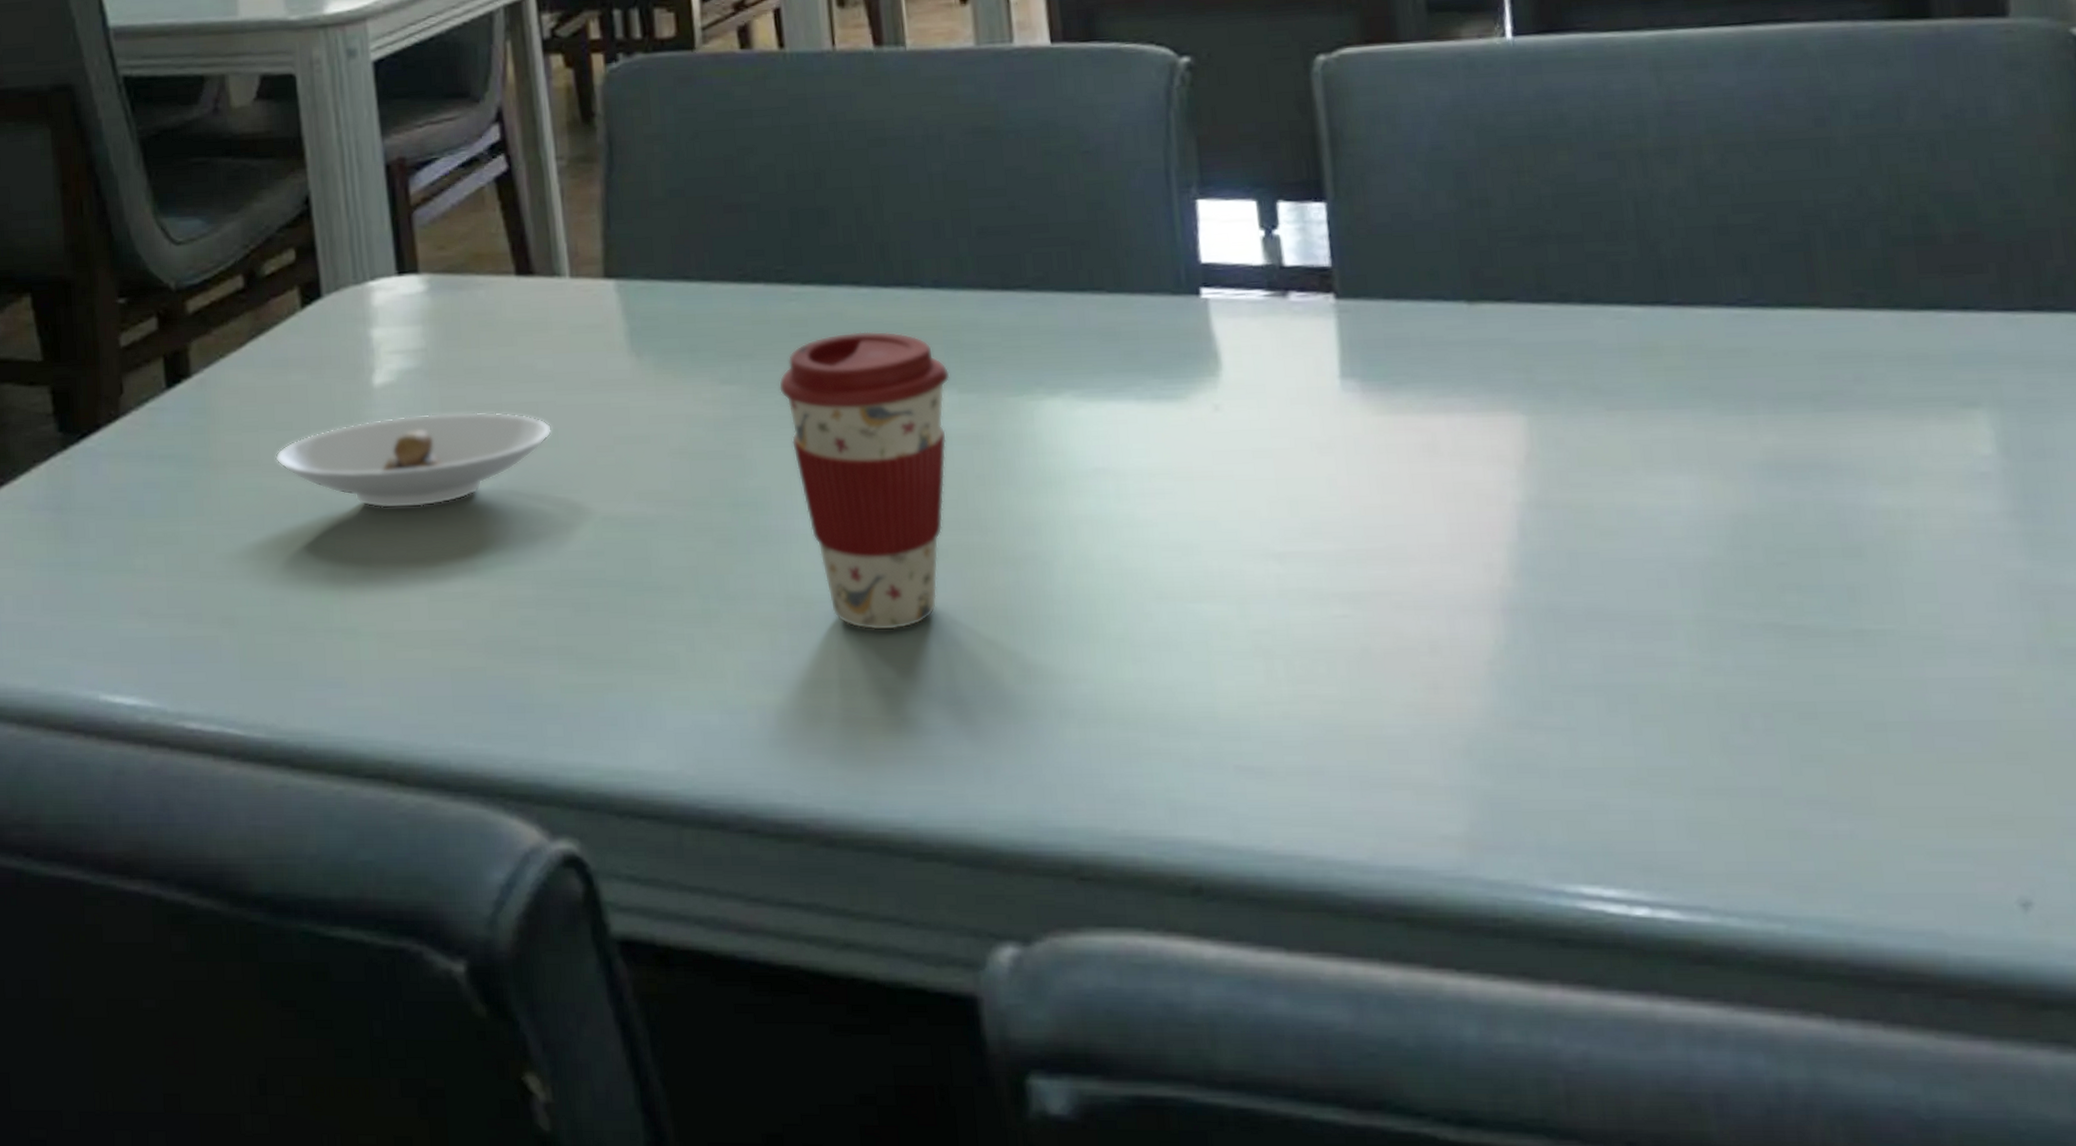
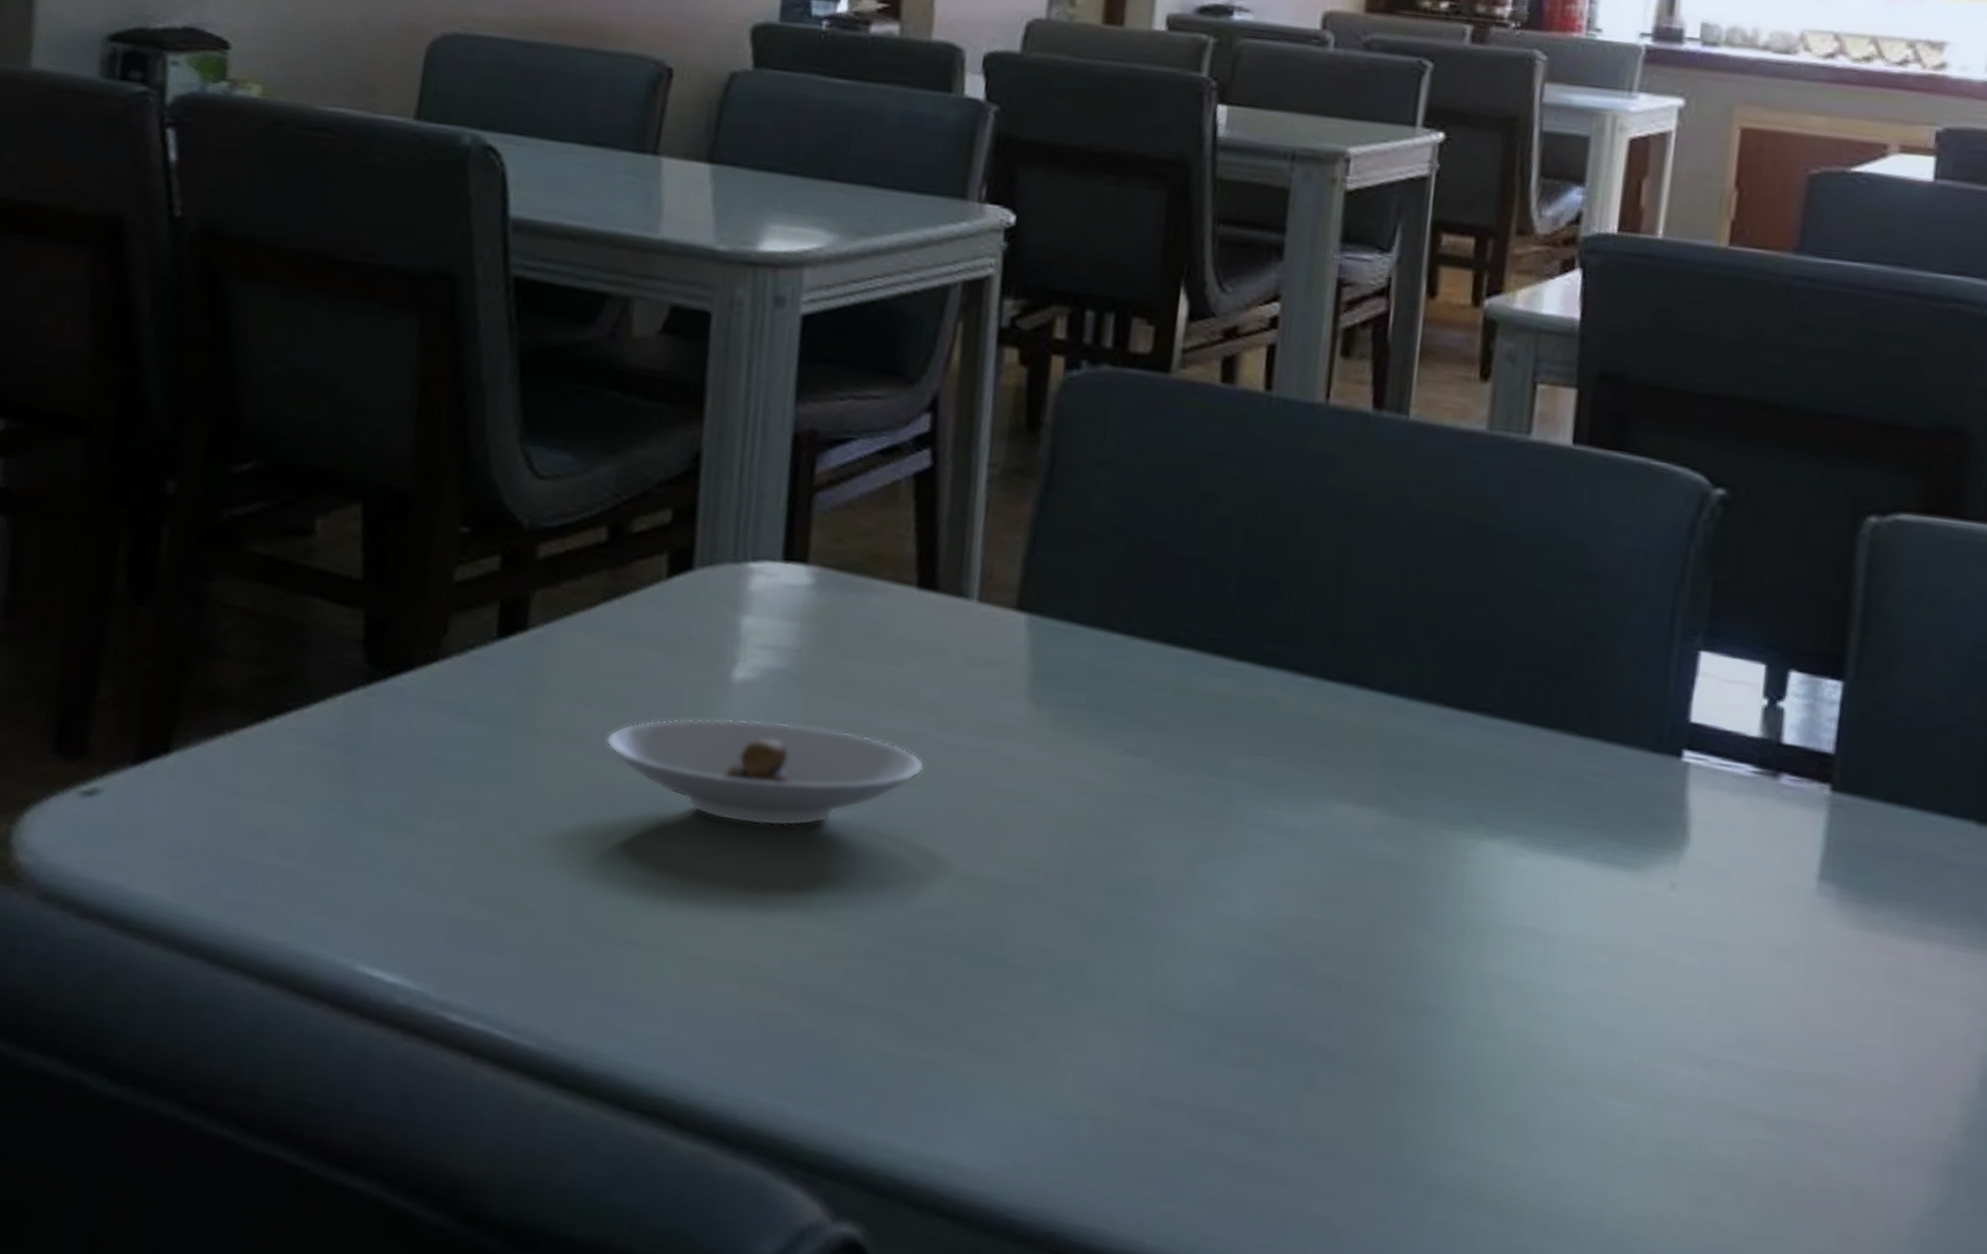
coffee cup: present [778,331,950,631] -> none [1188,722,1384,1063]

